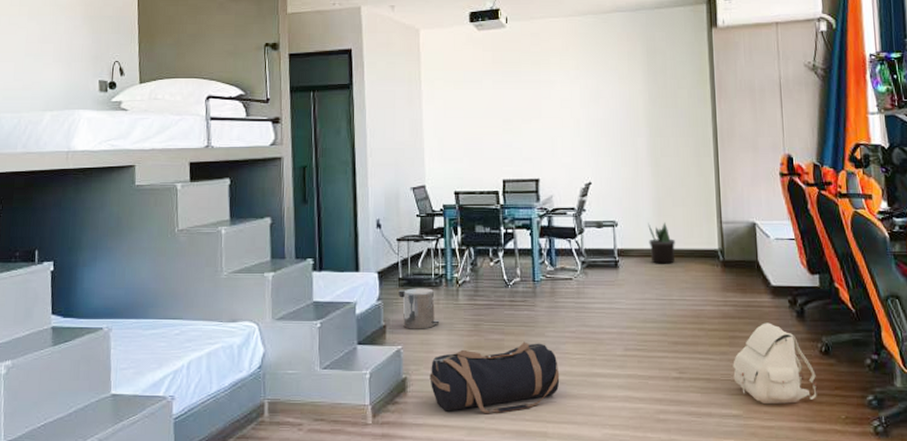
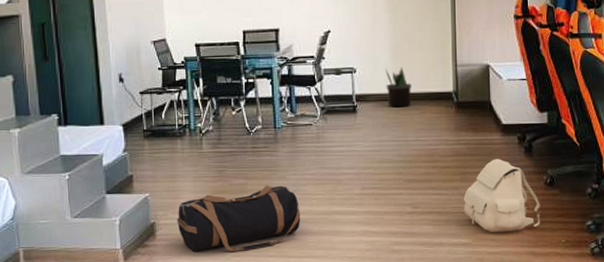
trash can: present [398,288,440,329] -> none [144,138,185,178]

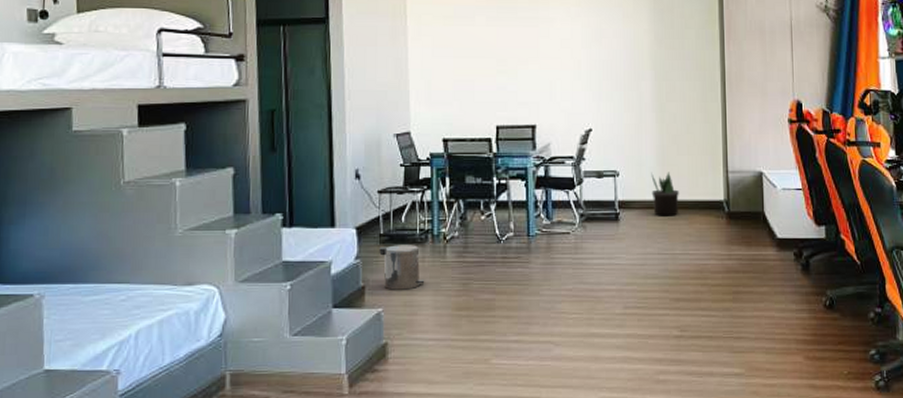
trash can: none [144,138,185,178] -> present [379,245,425,290]
duffel bag: present [177,185,301,253] -> none [413,301,555,380]
satchel: present [463,158,542,233] -> none [736,276,821,362]

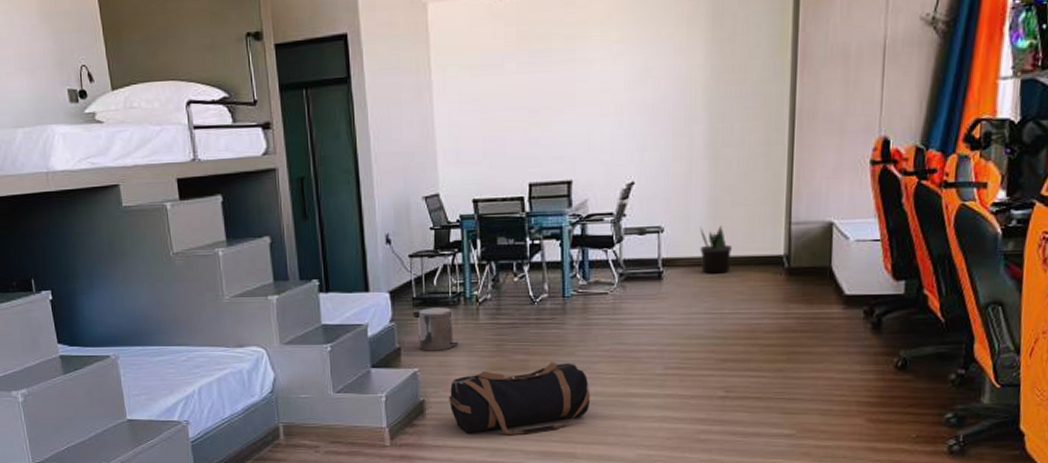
duffel bag: none [413,301,555,380] -> present [449,361,591,436]

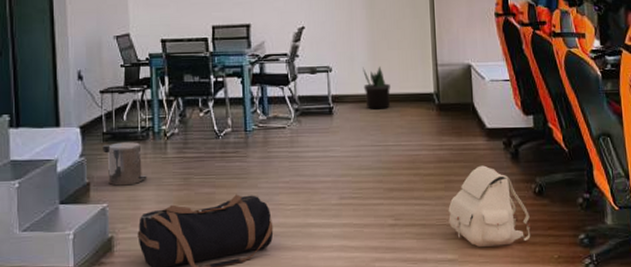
satchel: none [788,336,888,424] -> present [448,165,532,248]

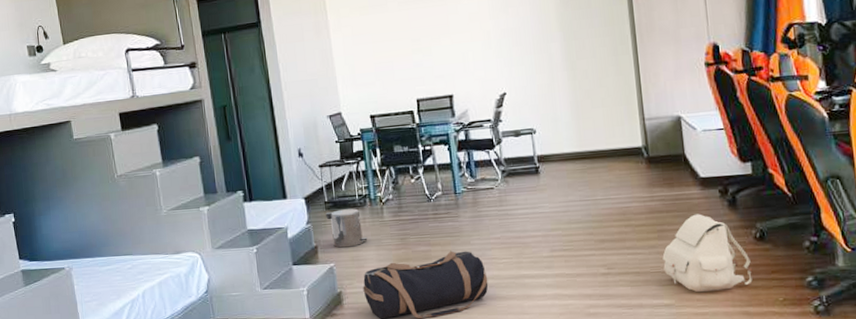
planter: present [363,66,391,110] -> none [567,125,598,167]

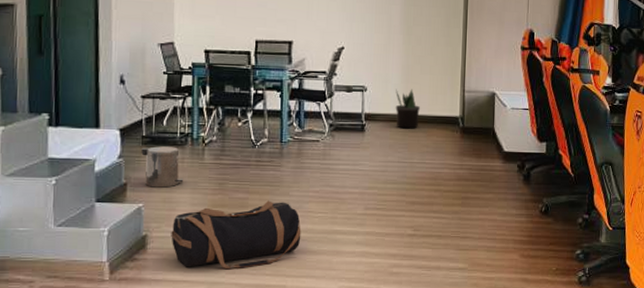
planter: none [567,125,598,167] -> present [395,89,420,129]
satchel: present [662,214,753,293] -> none [462,185,535,259]

